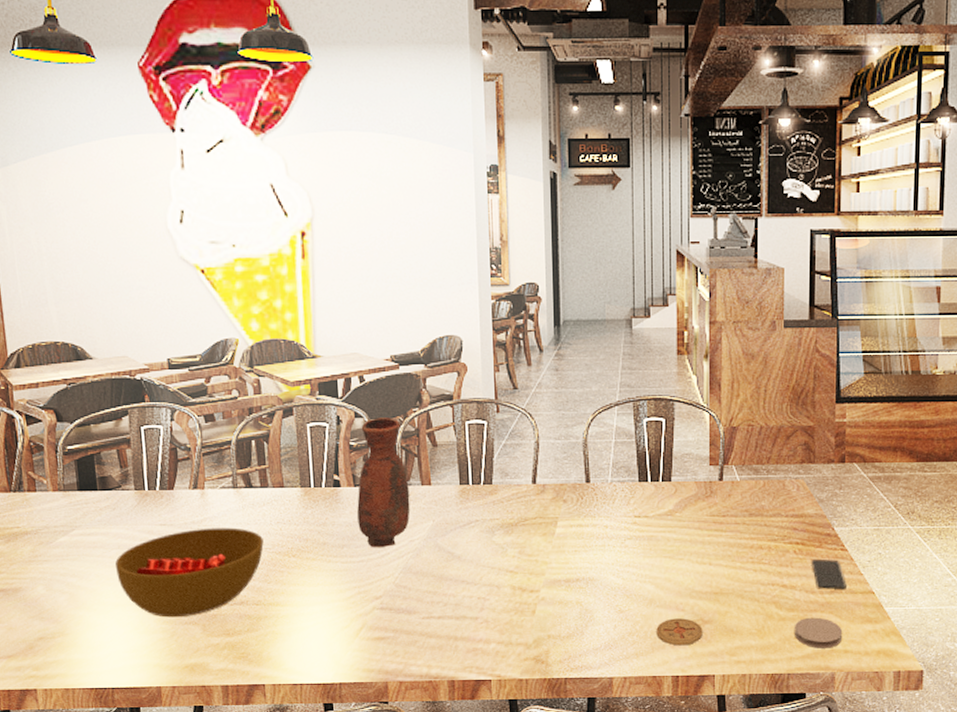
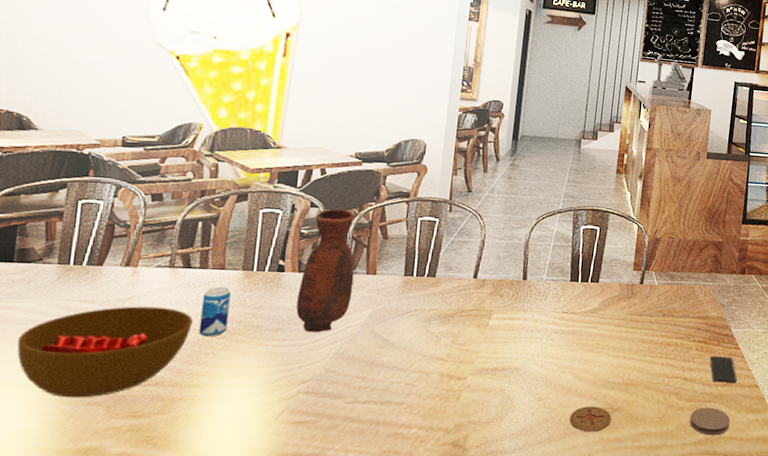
beverage can: none [268,505,296,556] -> present [199,286,231,337]

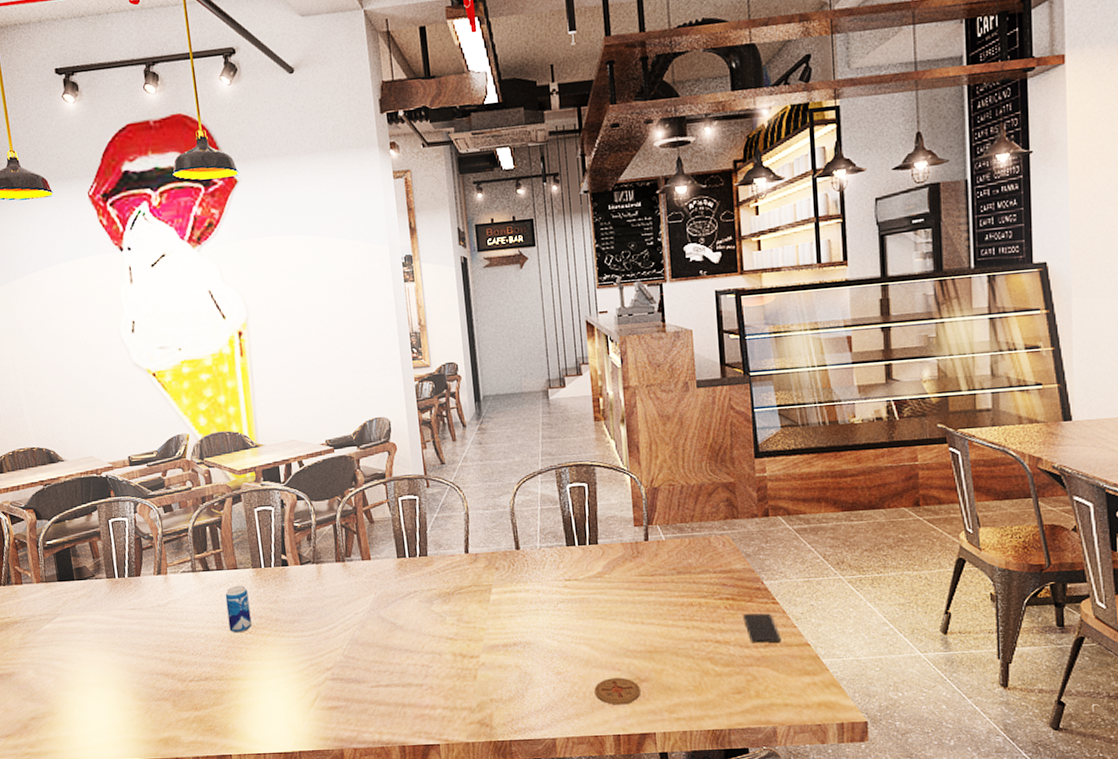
bowl: present [17,306,193,398] -> none [93,609,223,695]
vase: present [296,209,355,333] -> none [303,498,354,622]
coaster: present [690,407,730,435] -> none [732,671,782,703]

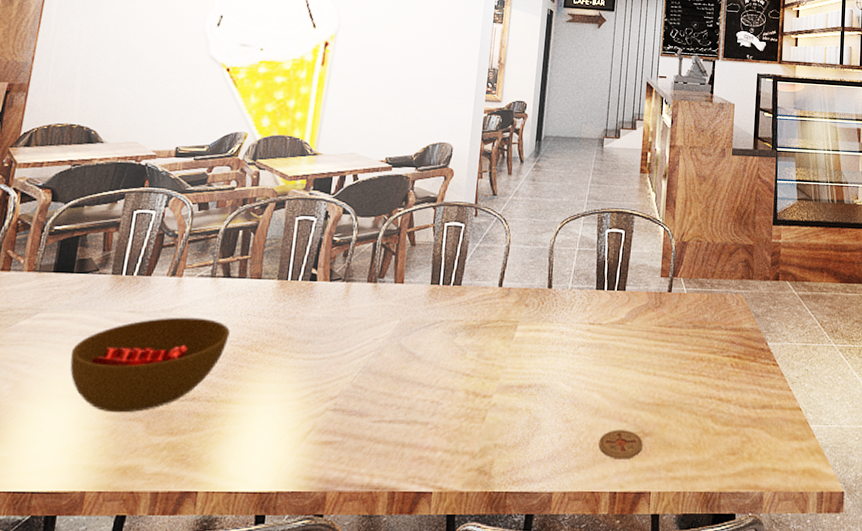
bowl: none [93,609,223,695] -> present [70,317,230,413]
beverage can: present [225,585,252,633] -> none [235,296,266,349]
smartphone: present [744,613,781,643] -> none [746,373,777,405]

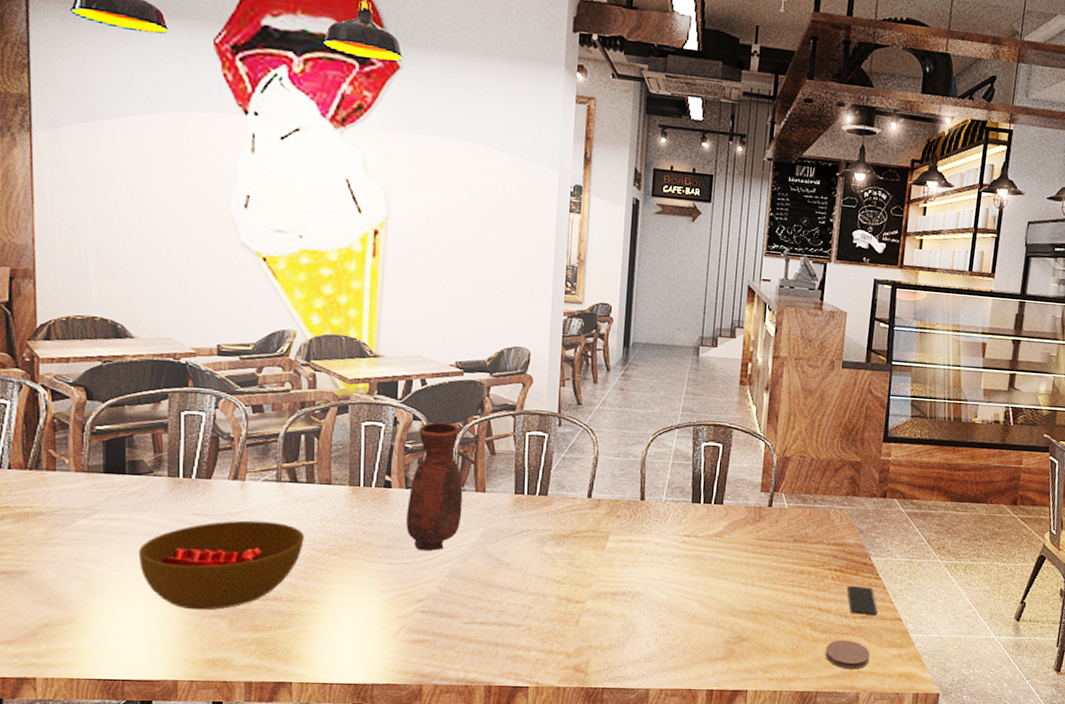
vase: none [326,215,385,346] -> present [406,422,463,552]
coaster: present [598,430,643,459] -> none [695,635,740,661]
coaster: none [728,432,772,466] -> present [826,640,870,670]
smartphone: none [746,373,777,405] -> present [847,585,878,615]

